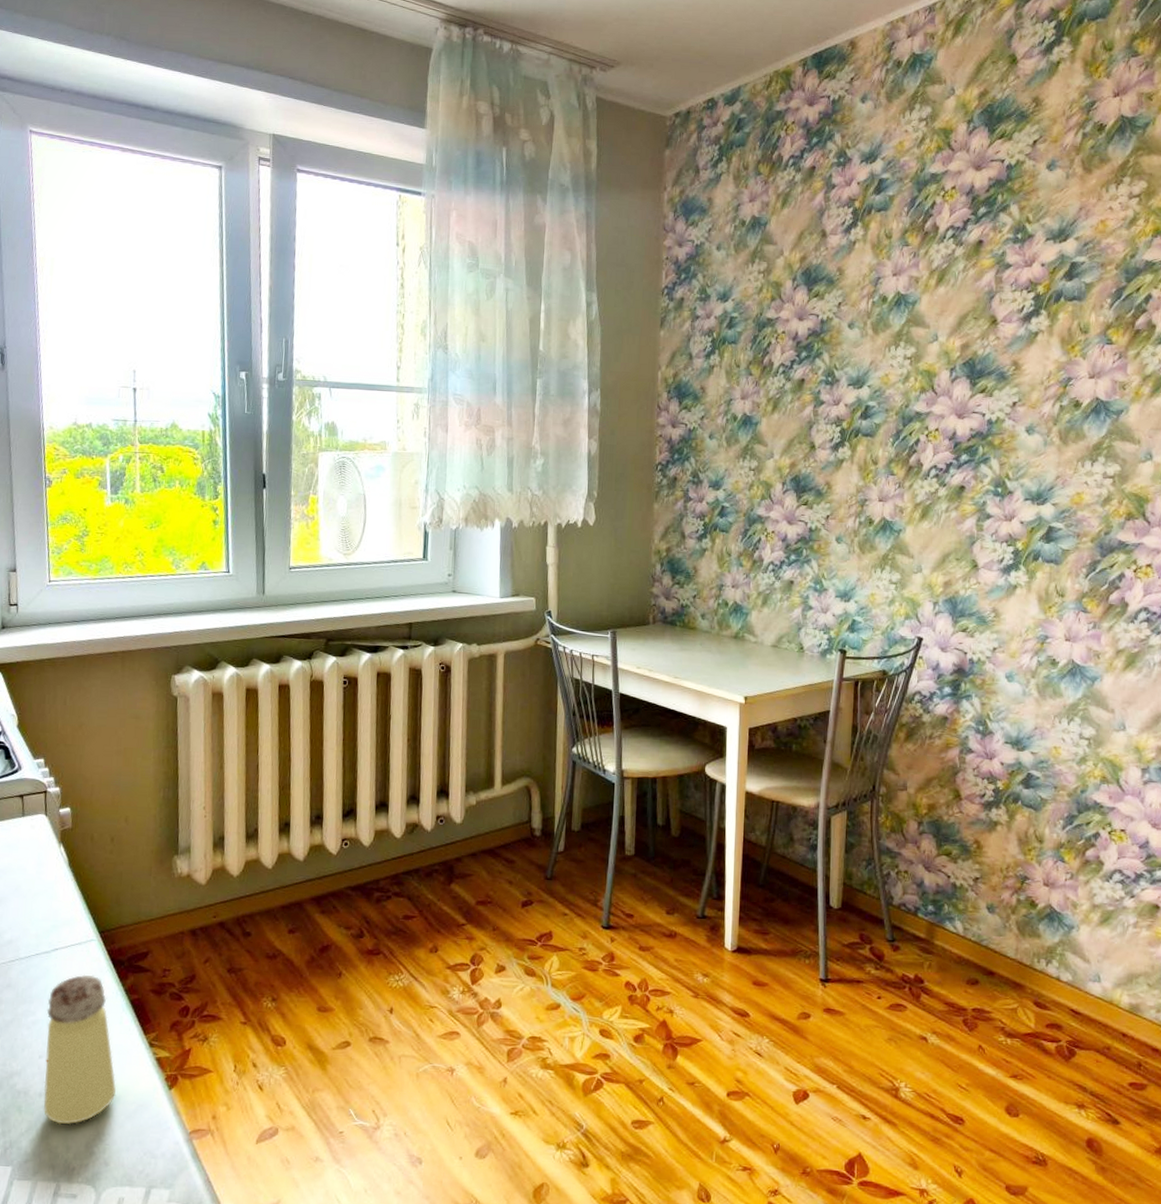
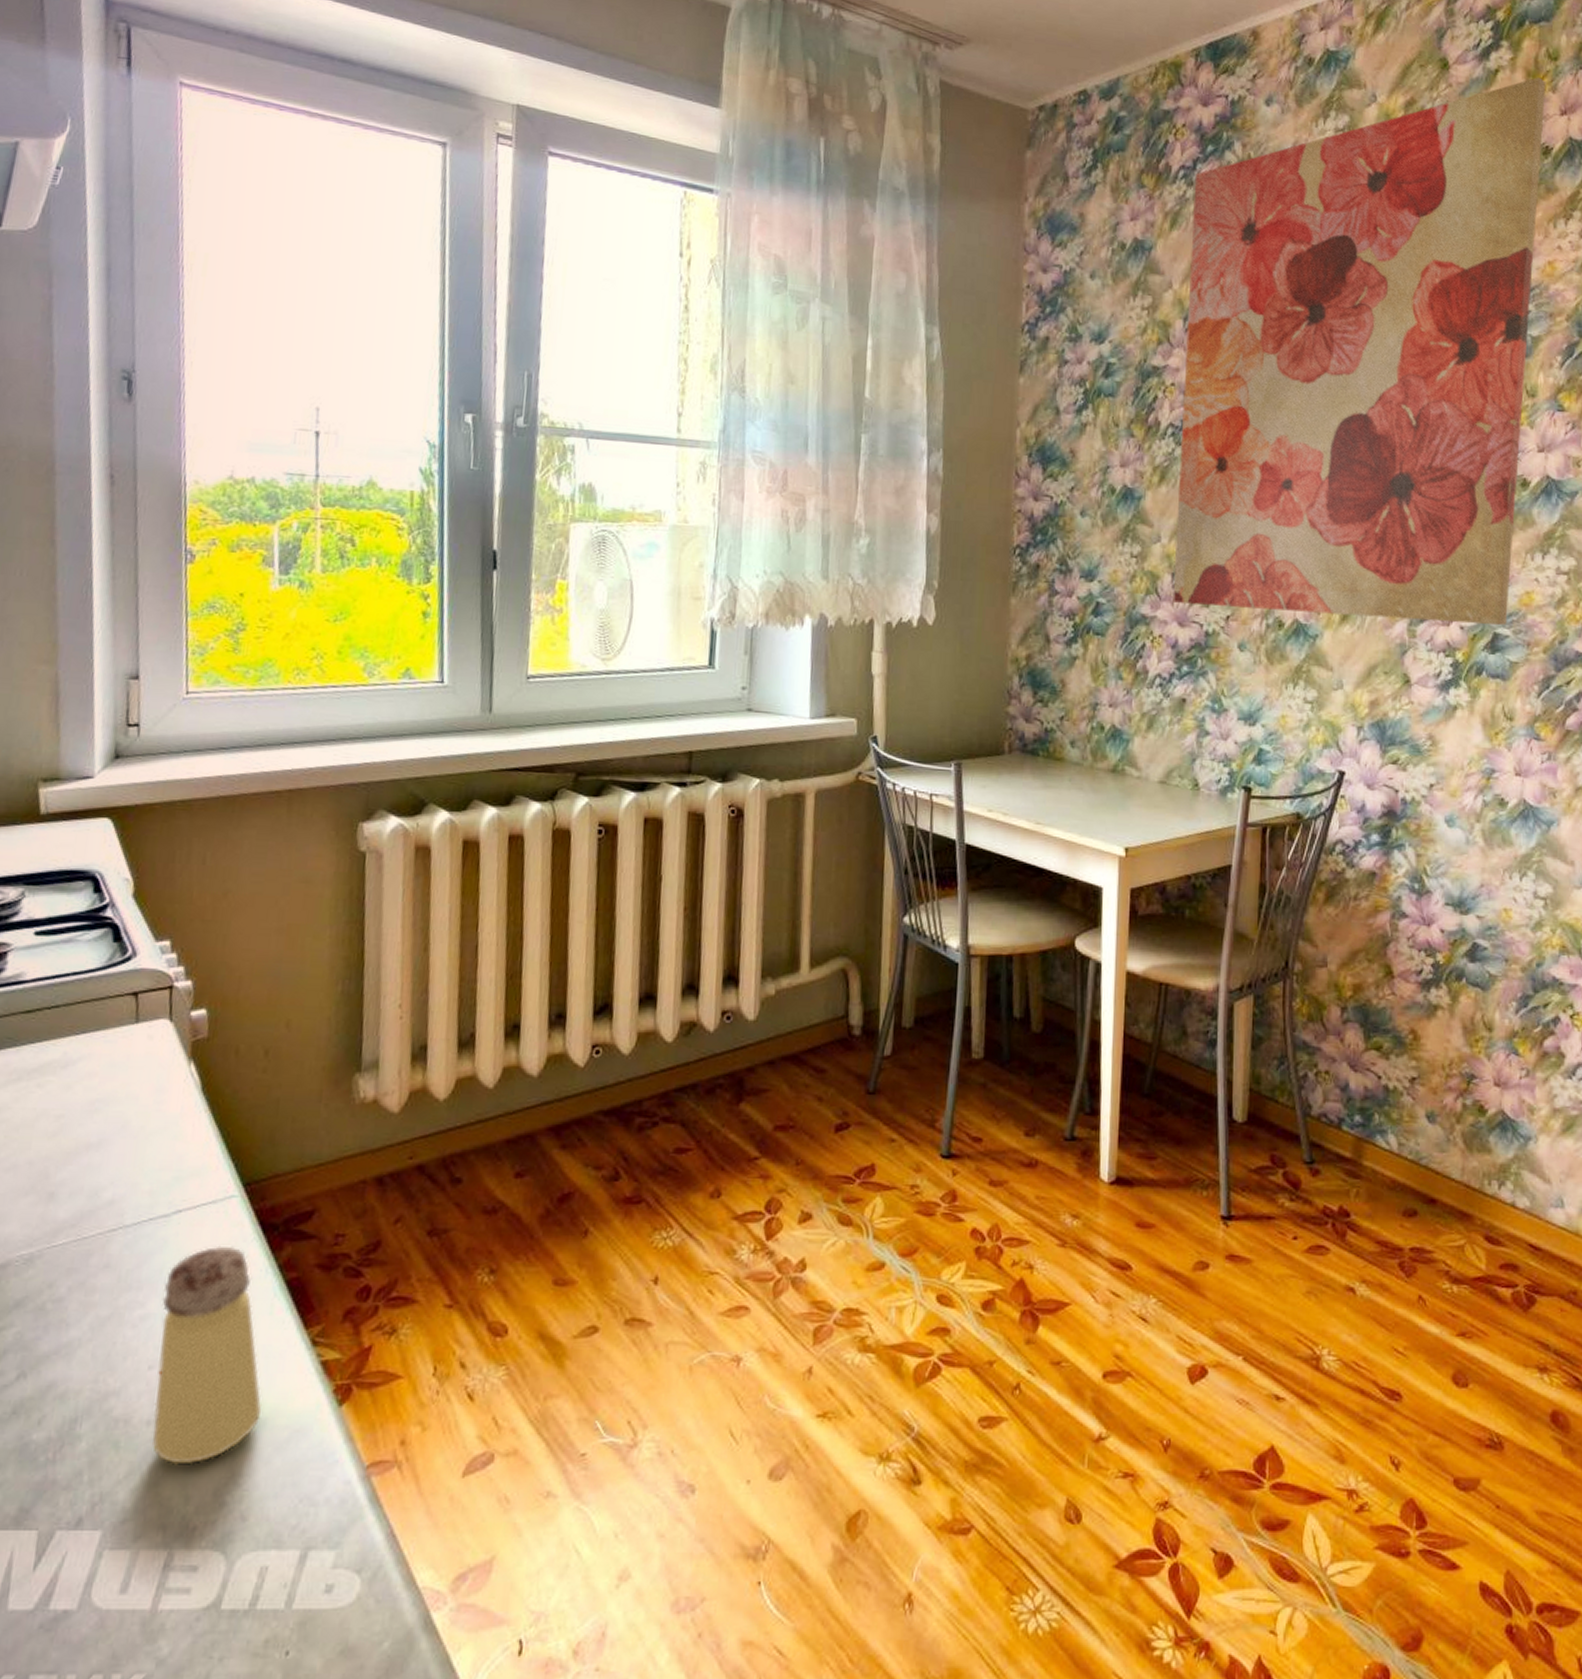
wall art: none [783,66,1102,521] -> present [1172,77,1546,626]

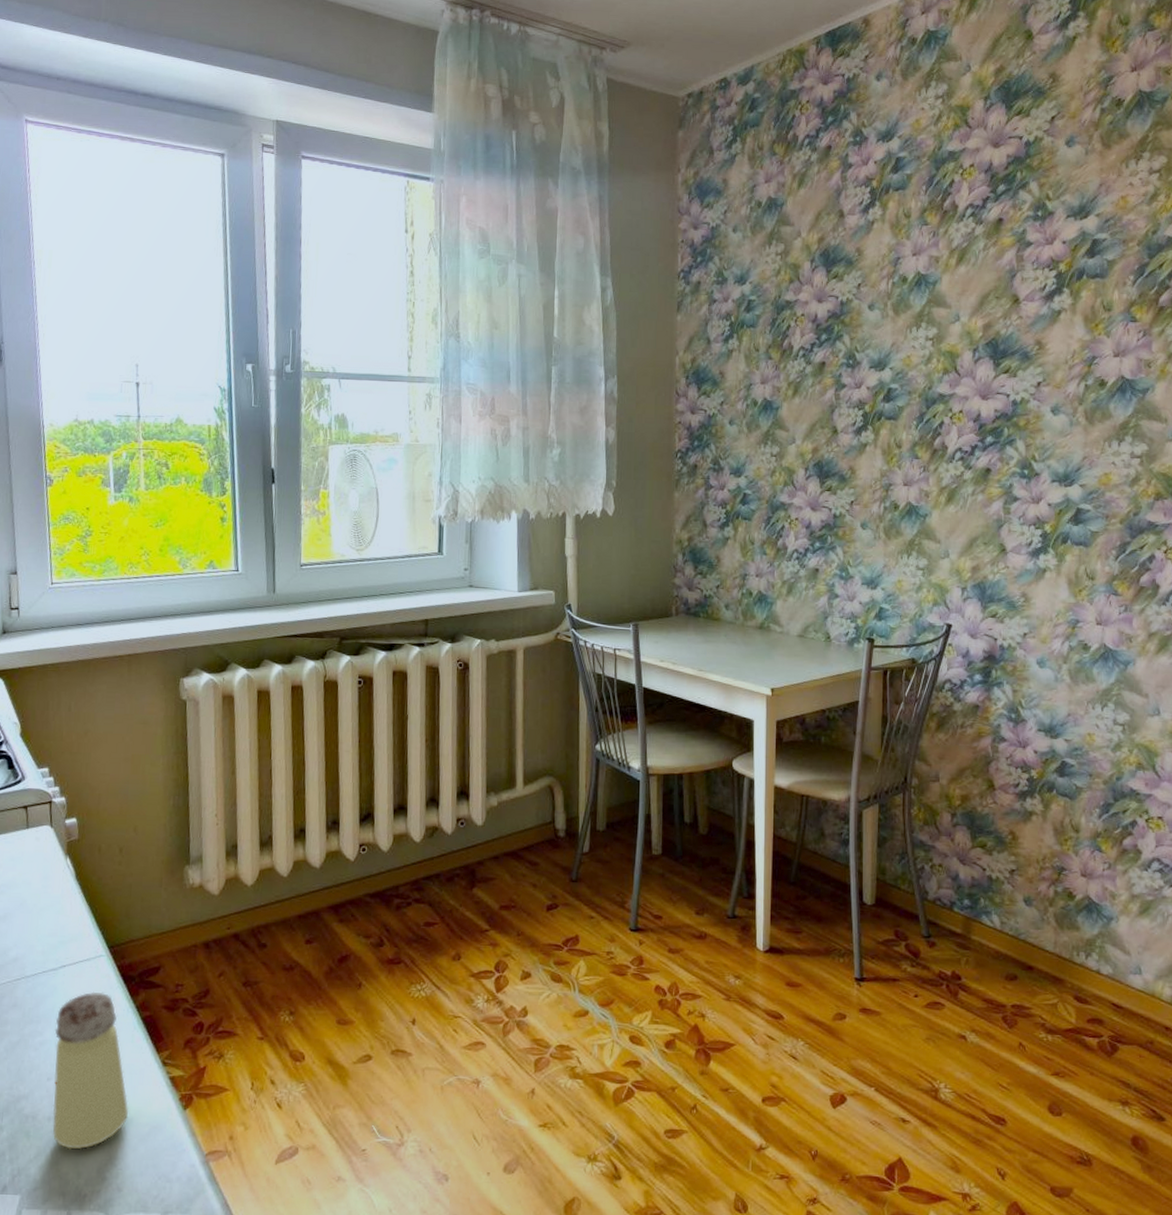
wall art: present [1172,77,1546,626] -> none [806,40,1118,502]

